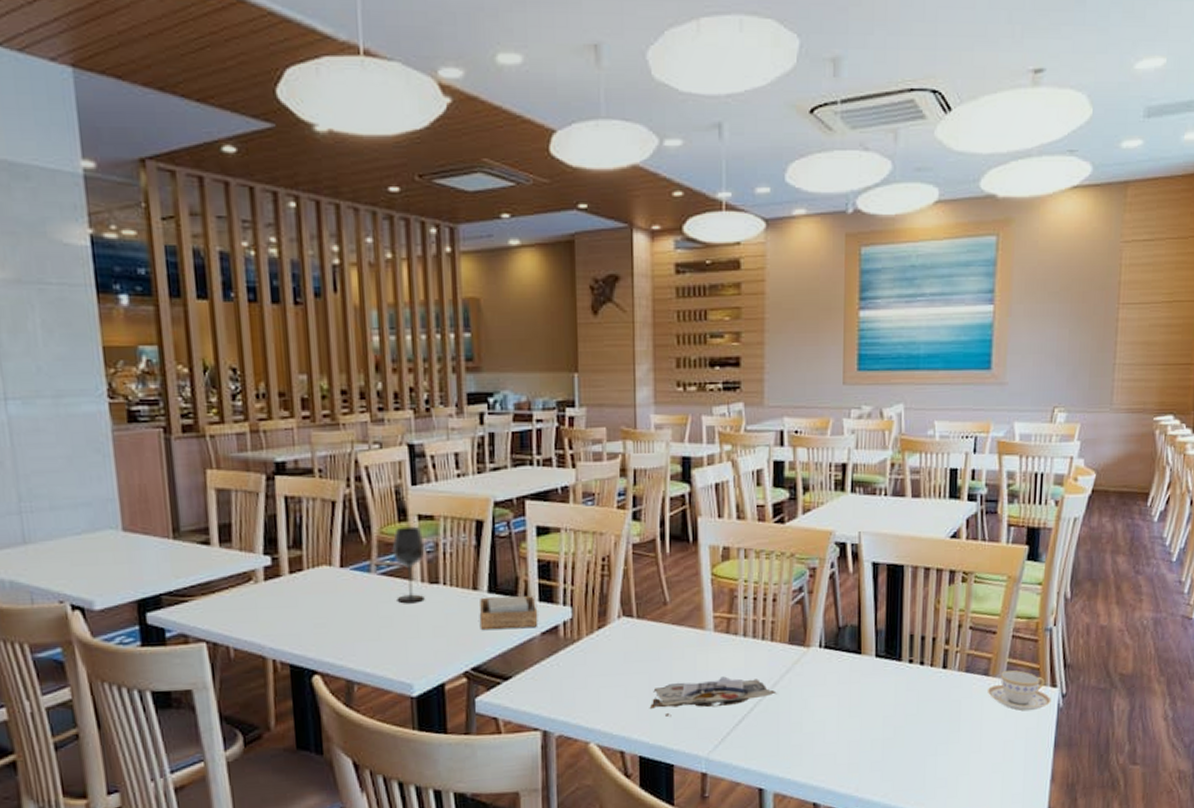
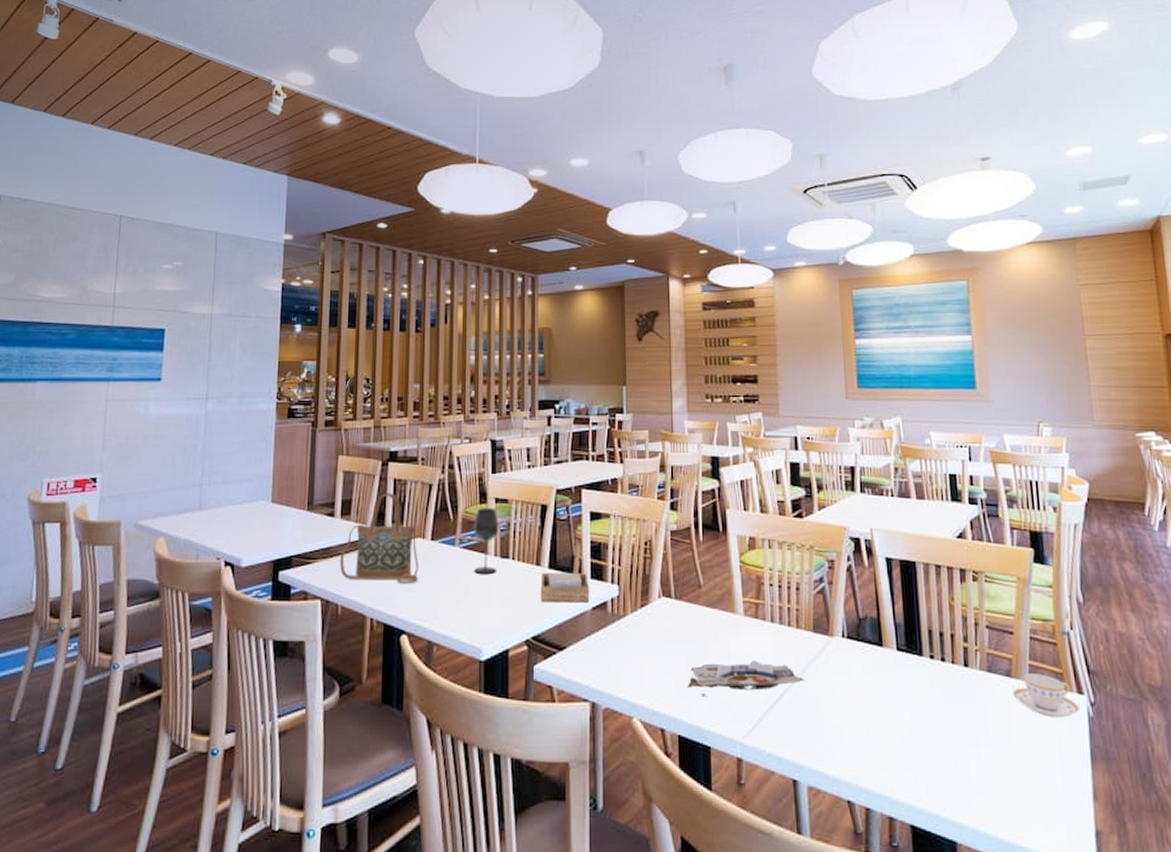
handbag: none [224,513,328,620] -> present [339,493,418,585]

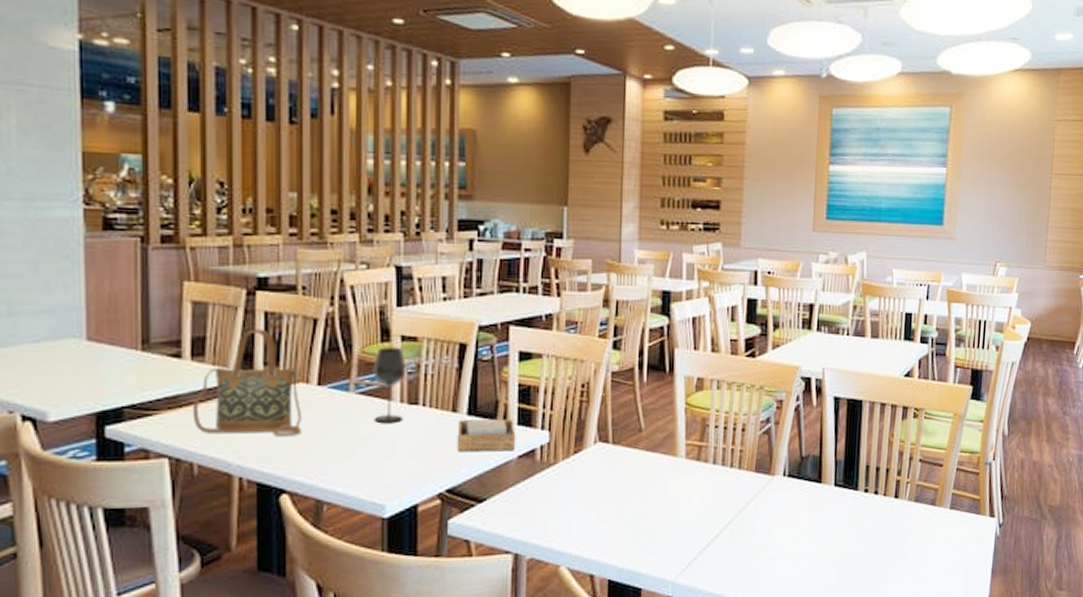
food tray: present [687,660,805,697] -> none [620,502,742,541]
teacup: present [1013,674,1080,717] -> none [934,501,990,538]

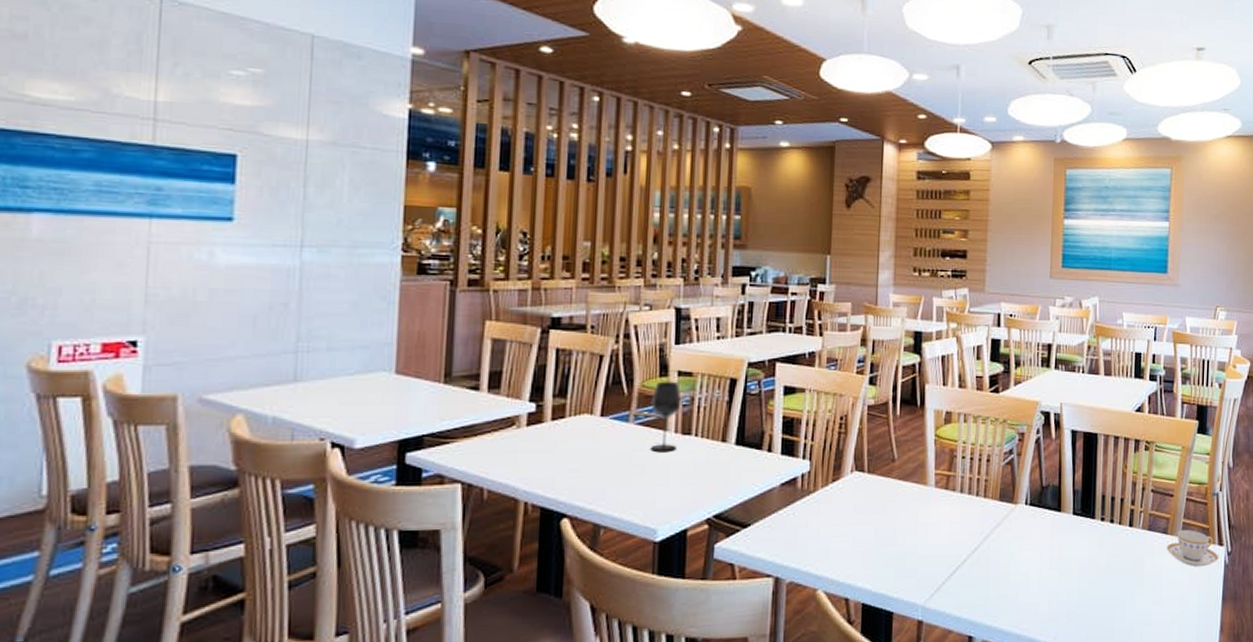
handbag: present [192,329,301,438] -> none [485,364,585,465]
napkin holder: present [457,418,516,453] -> none [725,448,780,480]
teacup: none [934,501,990,538] -> present [1167,530,1219,566]

